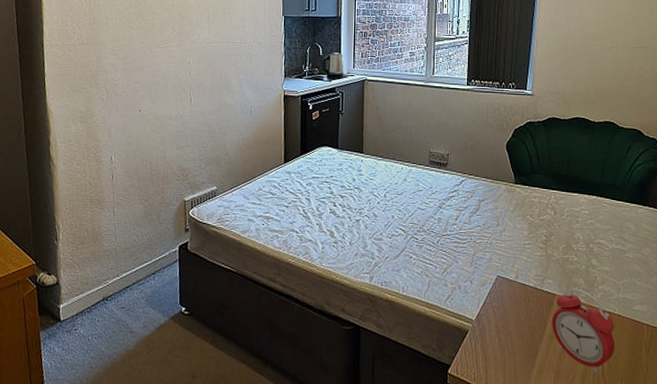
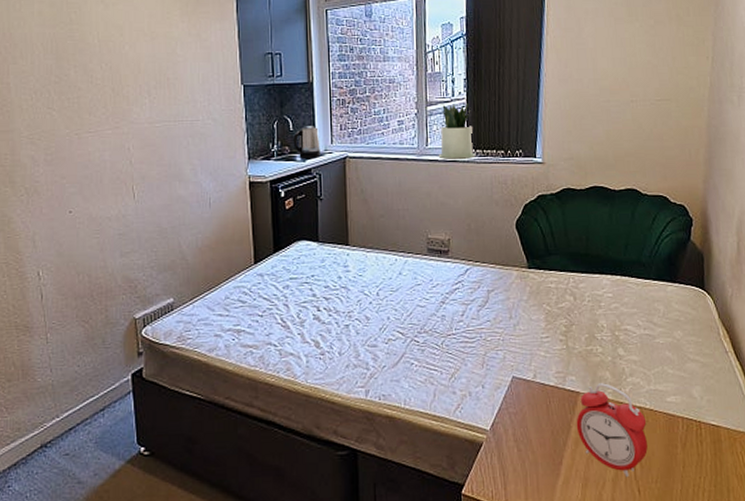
planter: none [442,41,475,88] -> present [438,103,476,161]

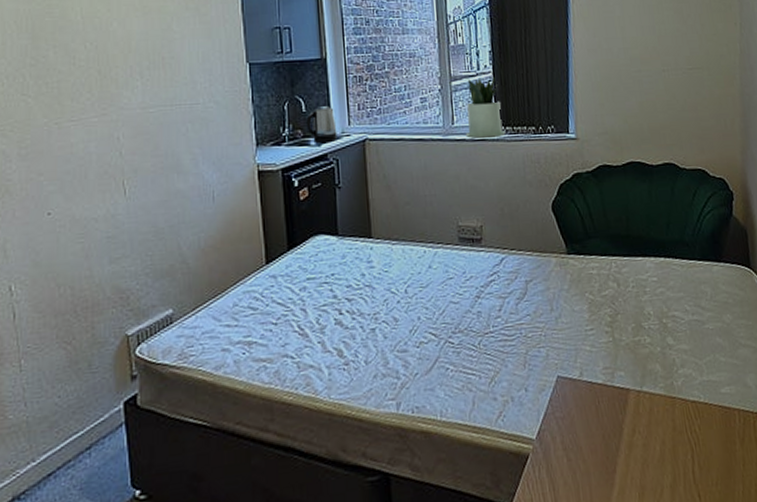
alarm clock: present [576,383,648,477] -> none [628,377,705,481]

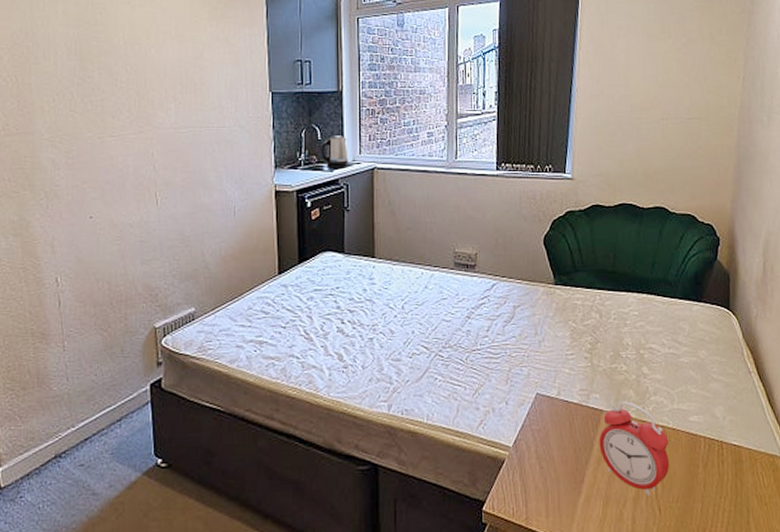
planter: present [465,77,506,140] -> none [467,117,506,174]
alarm clock: none [628,377,705,481] -> present [599,401,669,495]

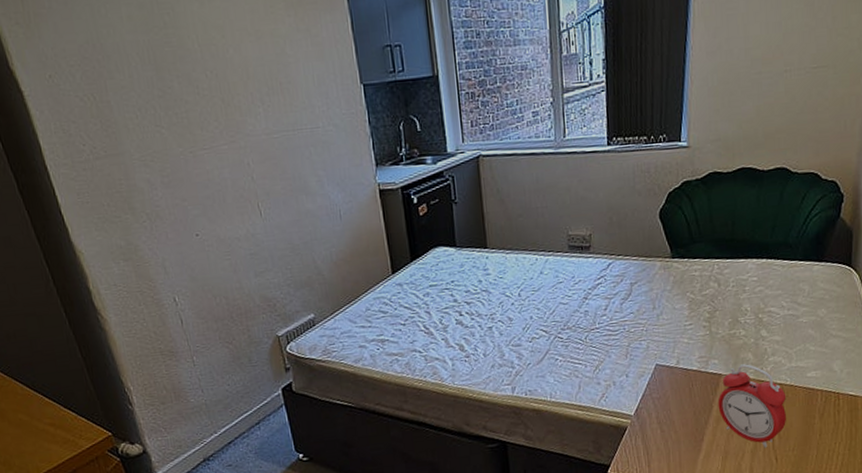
kettle: present [321,135,348,168] -> none [421,124,452,161]

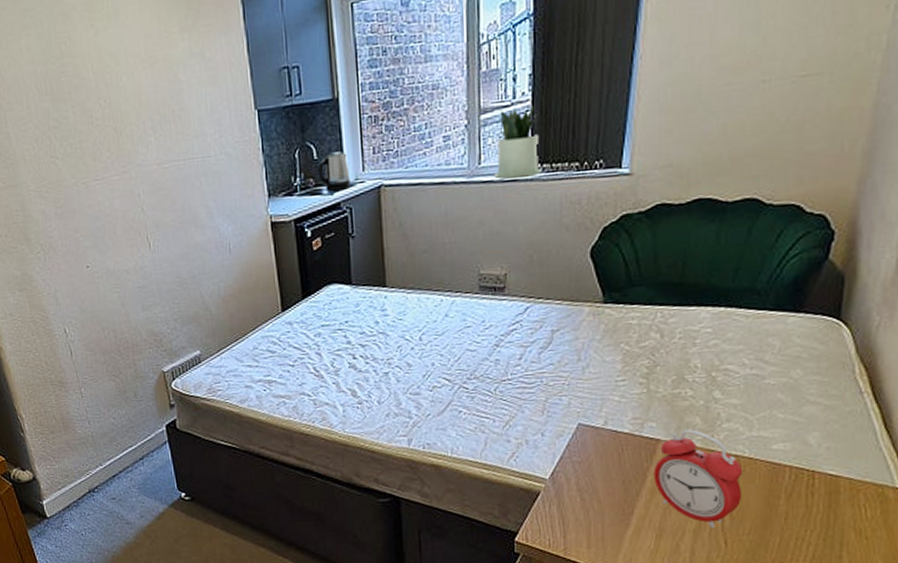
kettle: none [421,124,452,161] -> present [318,151,351,191]
planter: none [577,87,617,152] -> present [493,106,542,180]

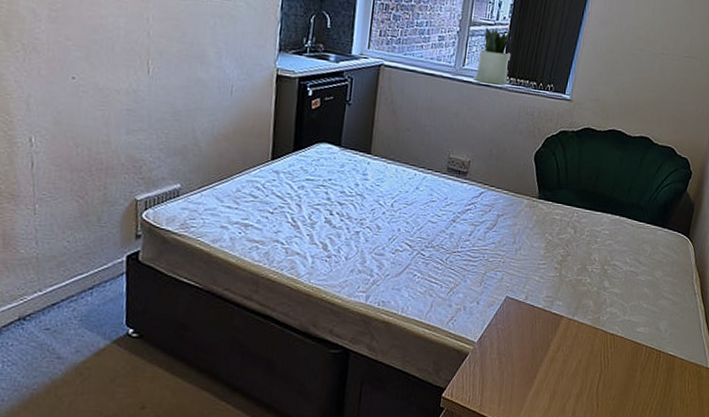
kettle: present [318,151,351,191] -> none [328,25,357,61]
alarm clock: present [653,429,743,528] -> none [554,310,616,392]

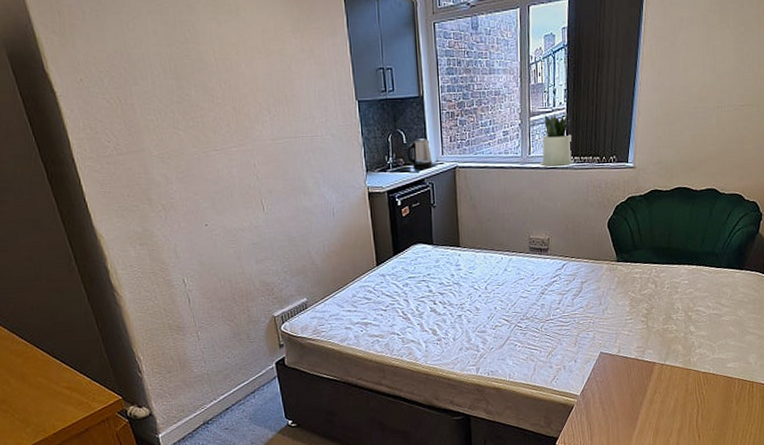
kettle: none [328,25,357,61] -> present [407,138,433,169]

